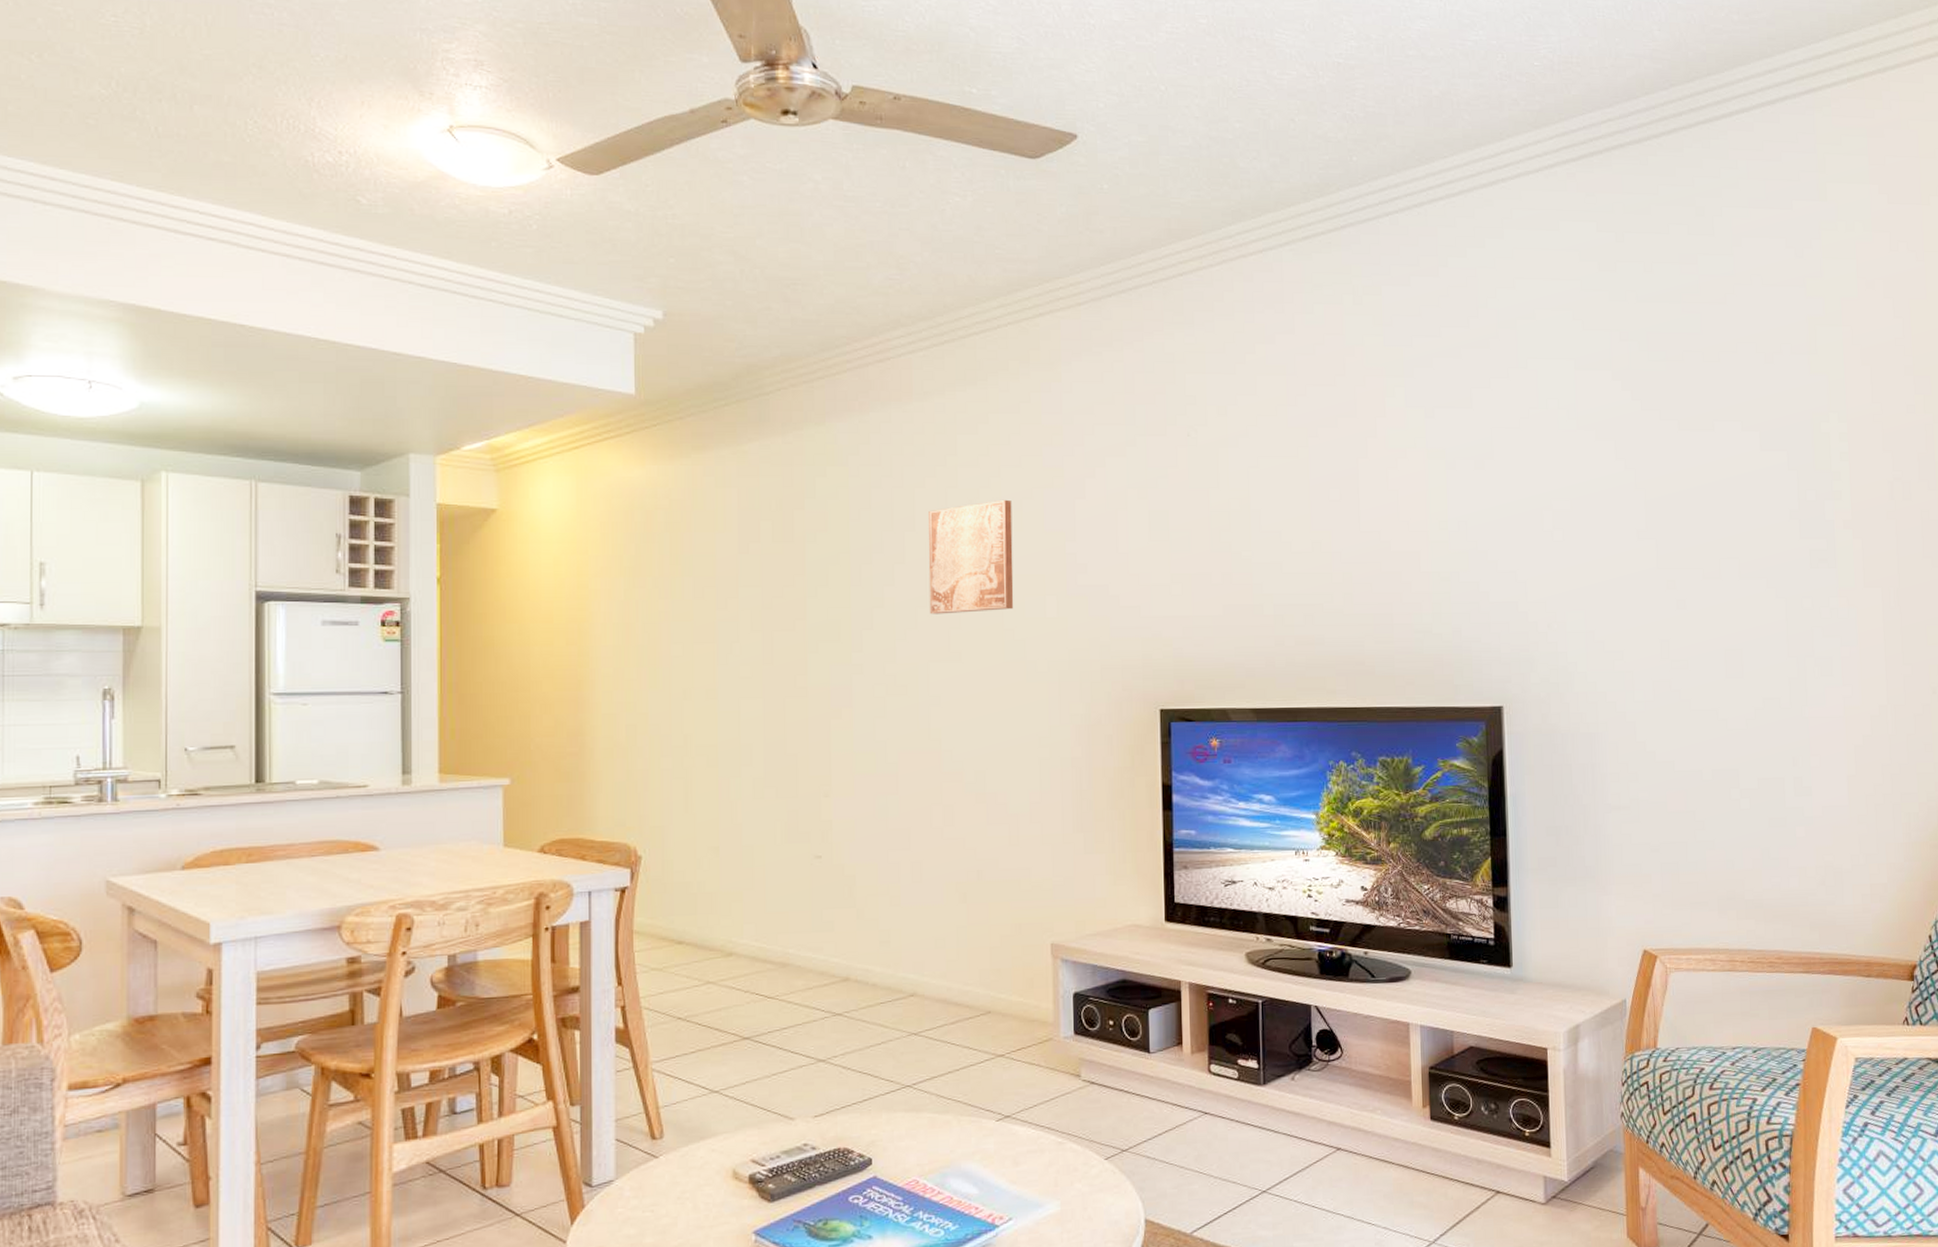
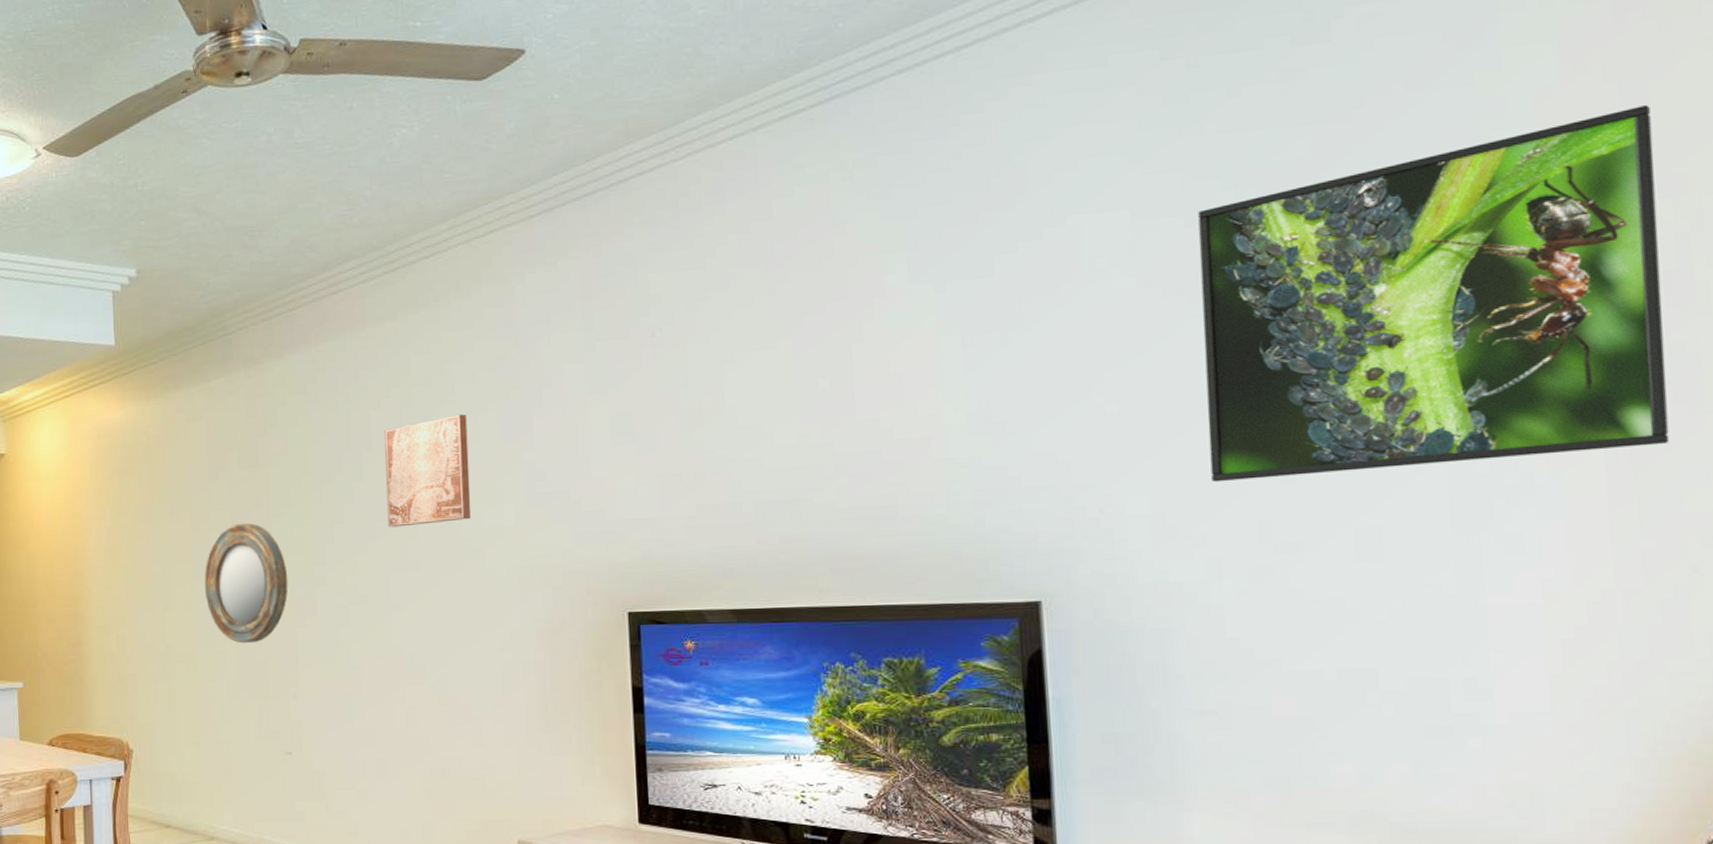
home mirror: none [730,603,823,736] -> present [204,523,288,644]
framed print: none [1621,319,1920,605] -> present [1198,105,1670,483]

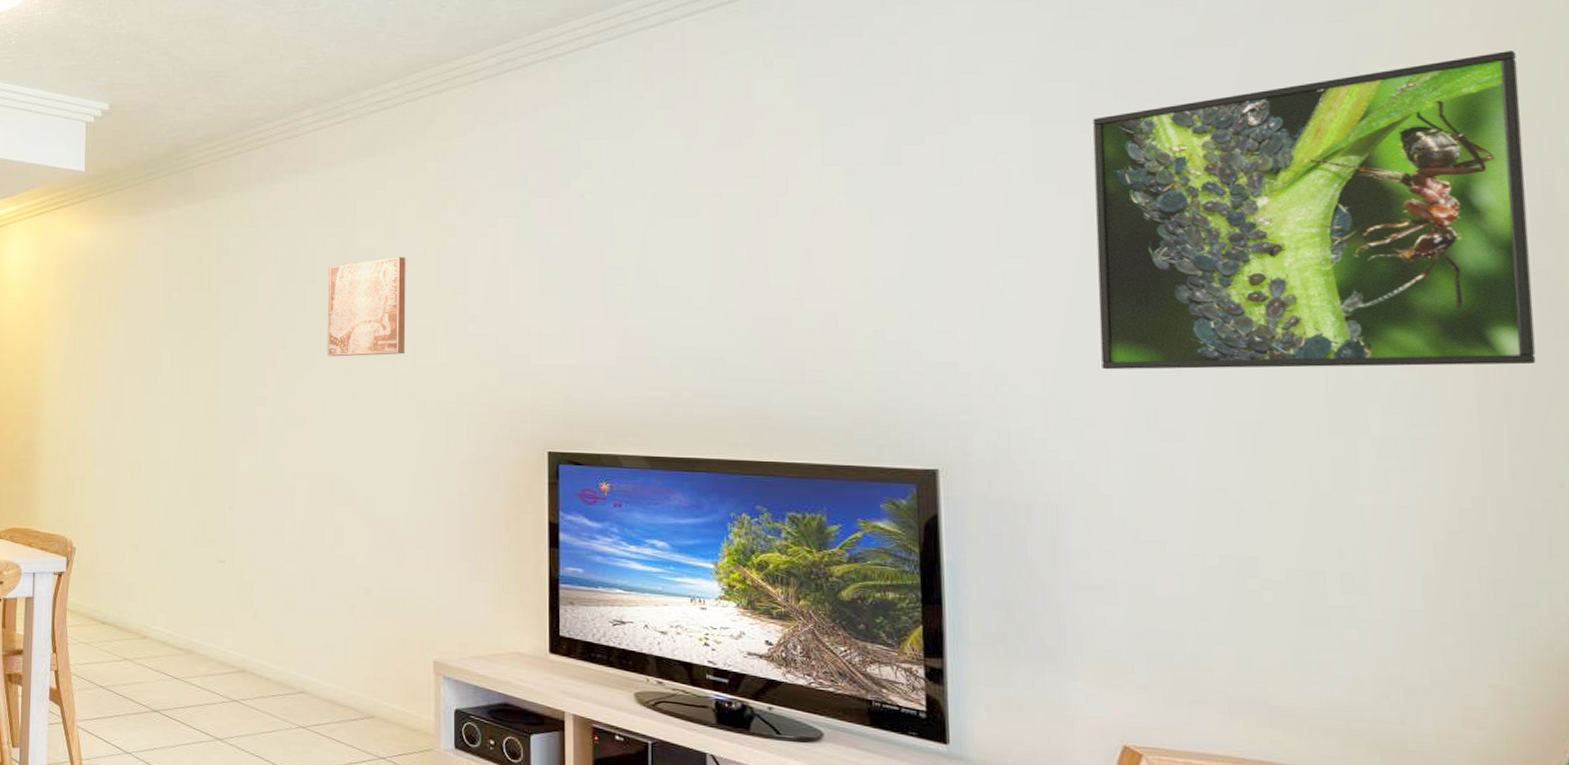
home mirror: present [204,523,288,644] -> none [152,342,231,456]

